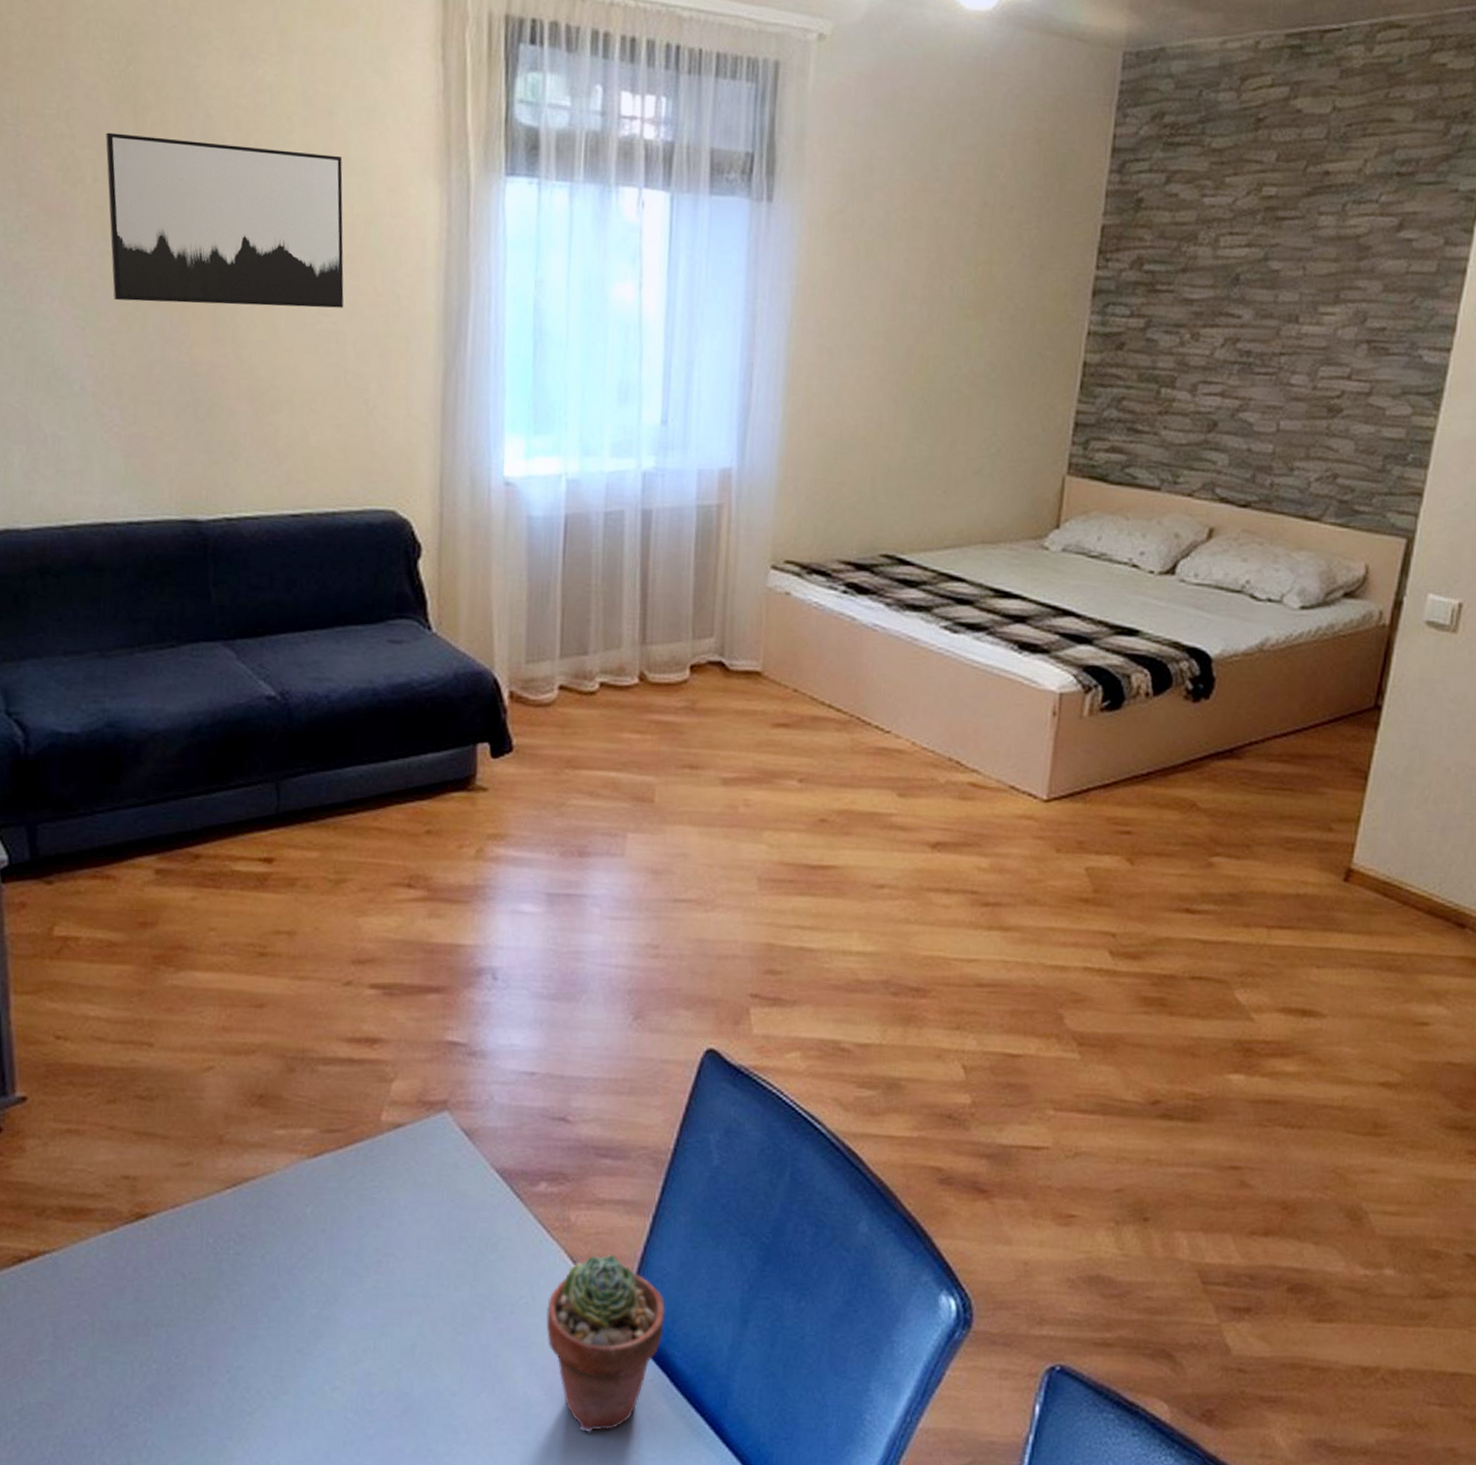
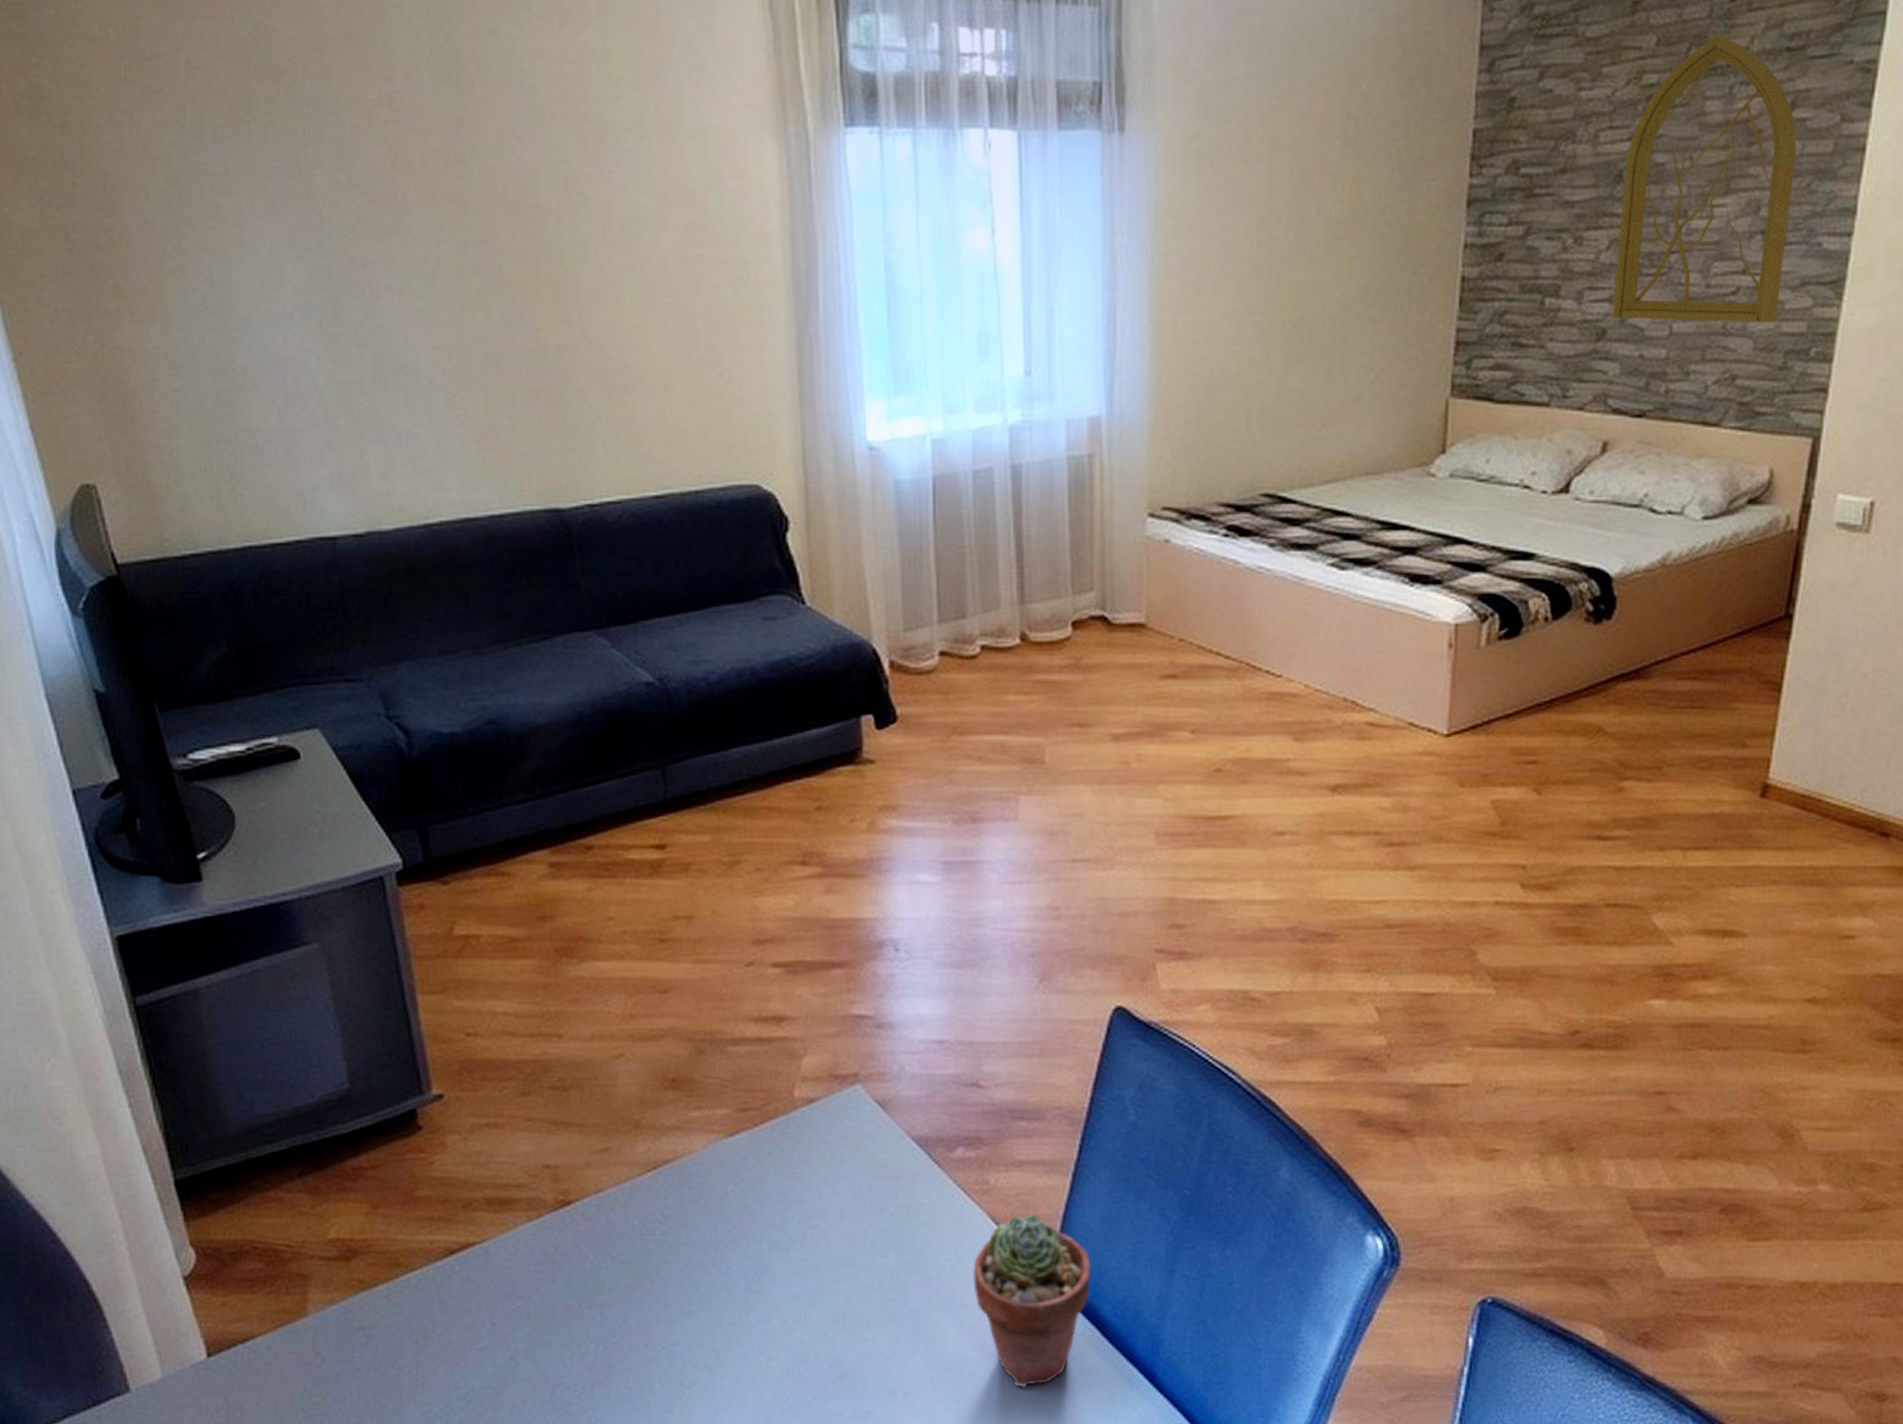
wall art: present [106,132,344,308] -> none [431,114,690,288]
window: none [1223,156,1403,428] -> present [1611,36,1797,323]

